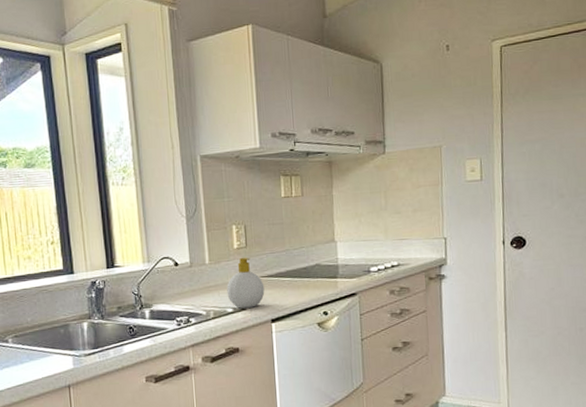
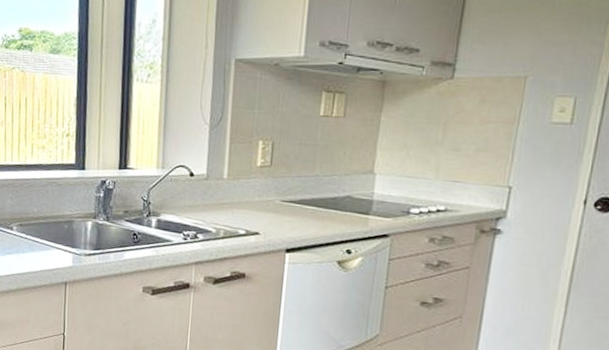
soap bottle: present [227,257,265,308] -> none [241,176,284,233]

